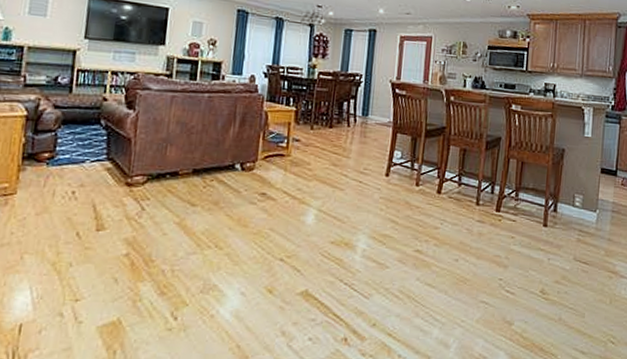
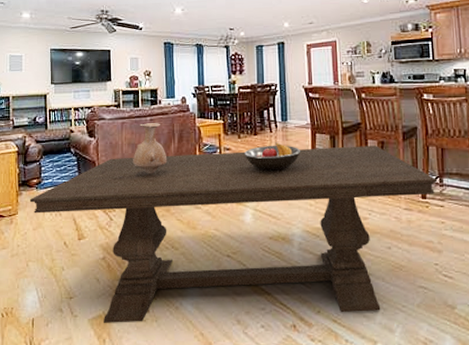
dining table: none [35,137,514,333] -> present [29,145,438,324]
vase: none [180,99,224,161] -> present [133,123,168,174]
fruit bowl: none [315,138,379,170] -> present [244,142,301,171]

